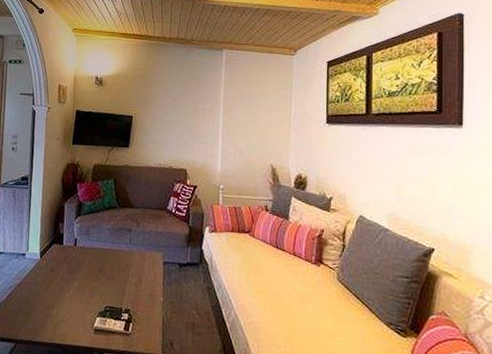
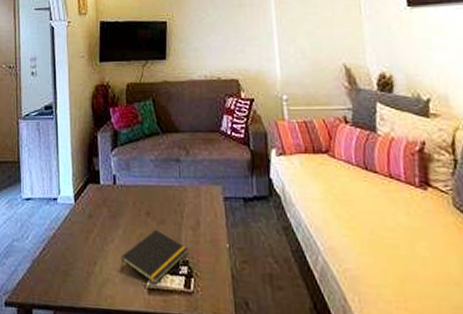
notepad: none [74,283,131,326] -> present [120,229,189,284]

